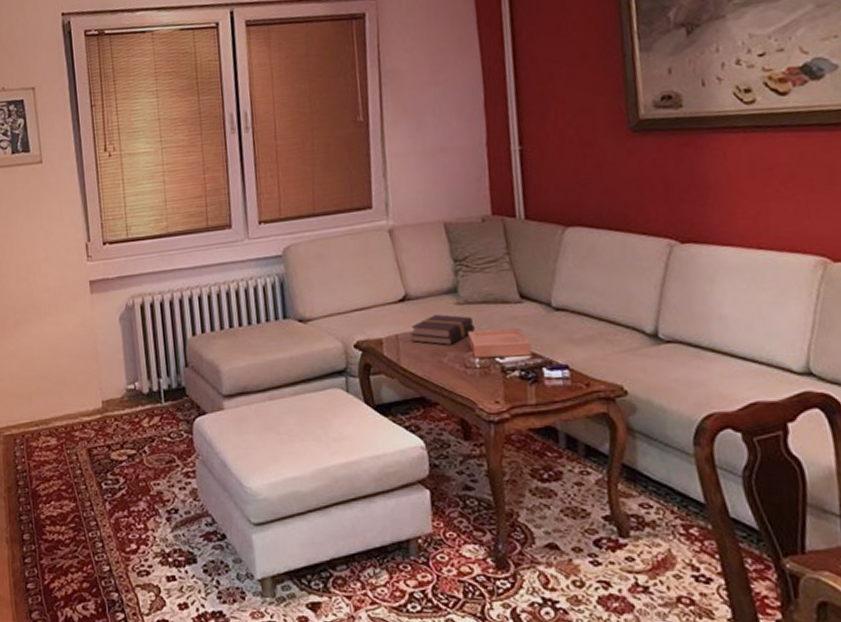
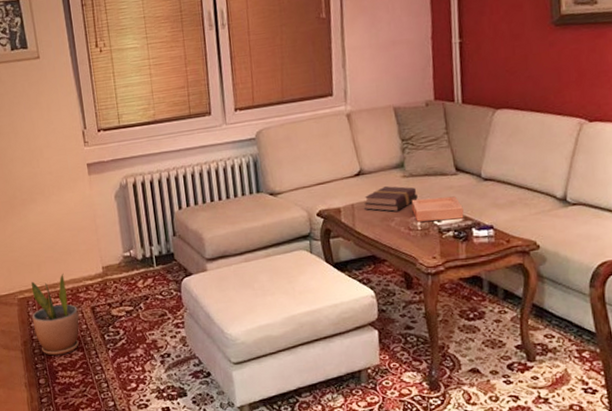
potted plant: none [18,406,73,506] -> present [31,272,80,356]

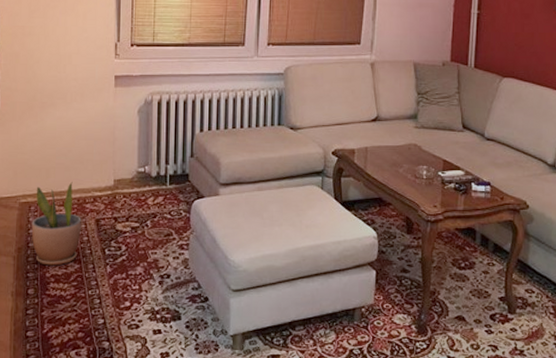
book: present [364,186,418,212] -> none [377,134,426,159]
tray: present [411,196,464,222] -> none [420,149,466,173]

